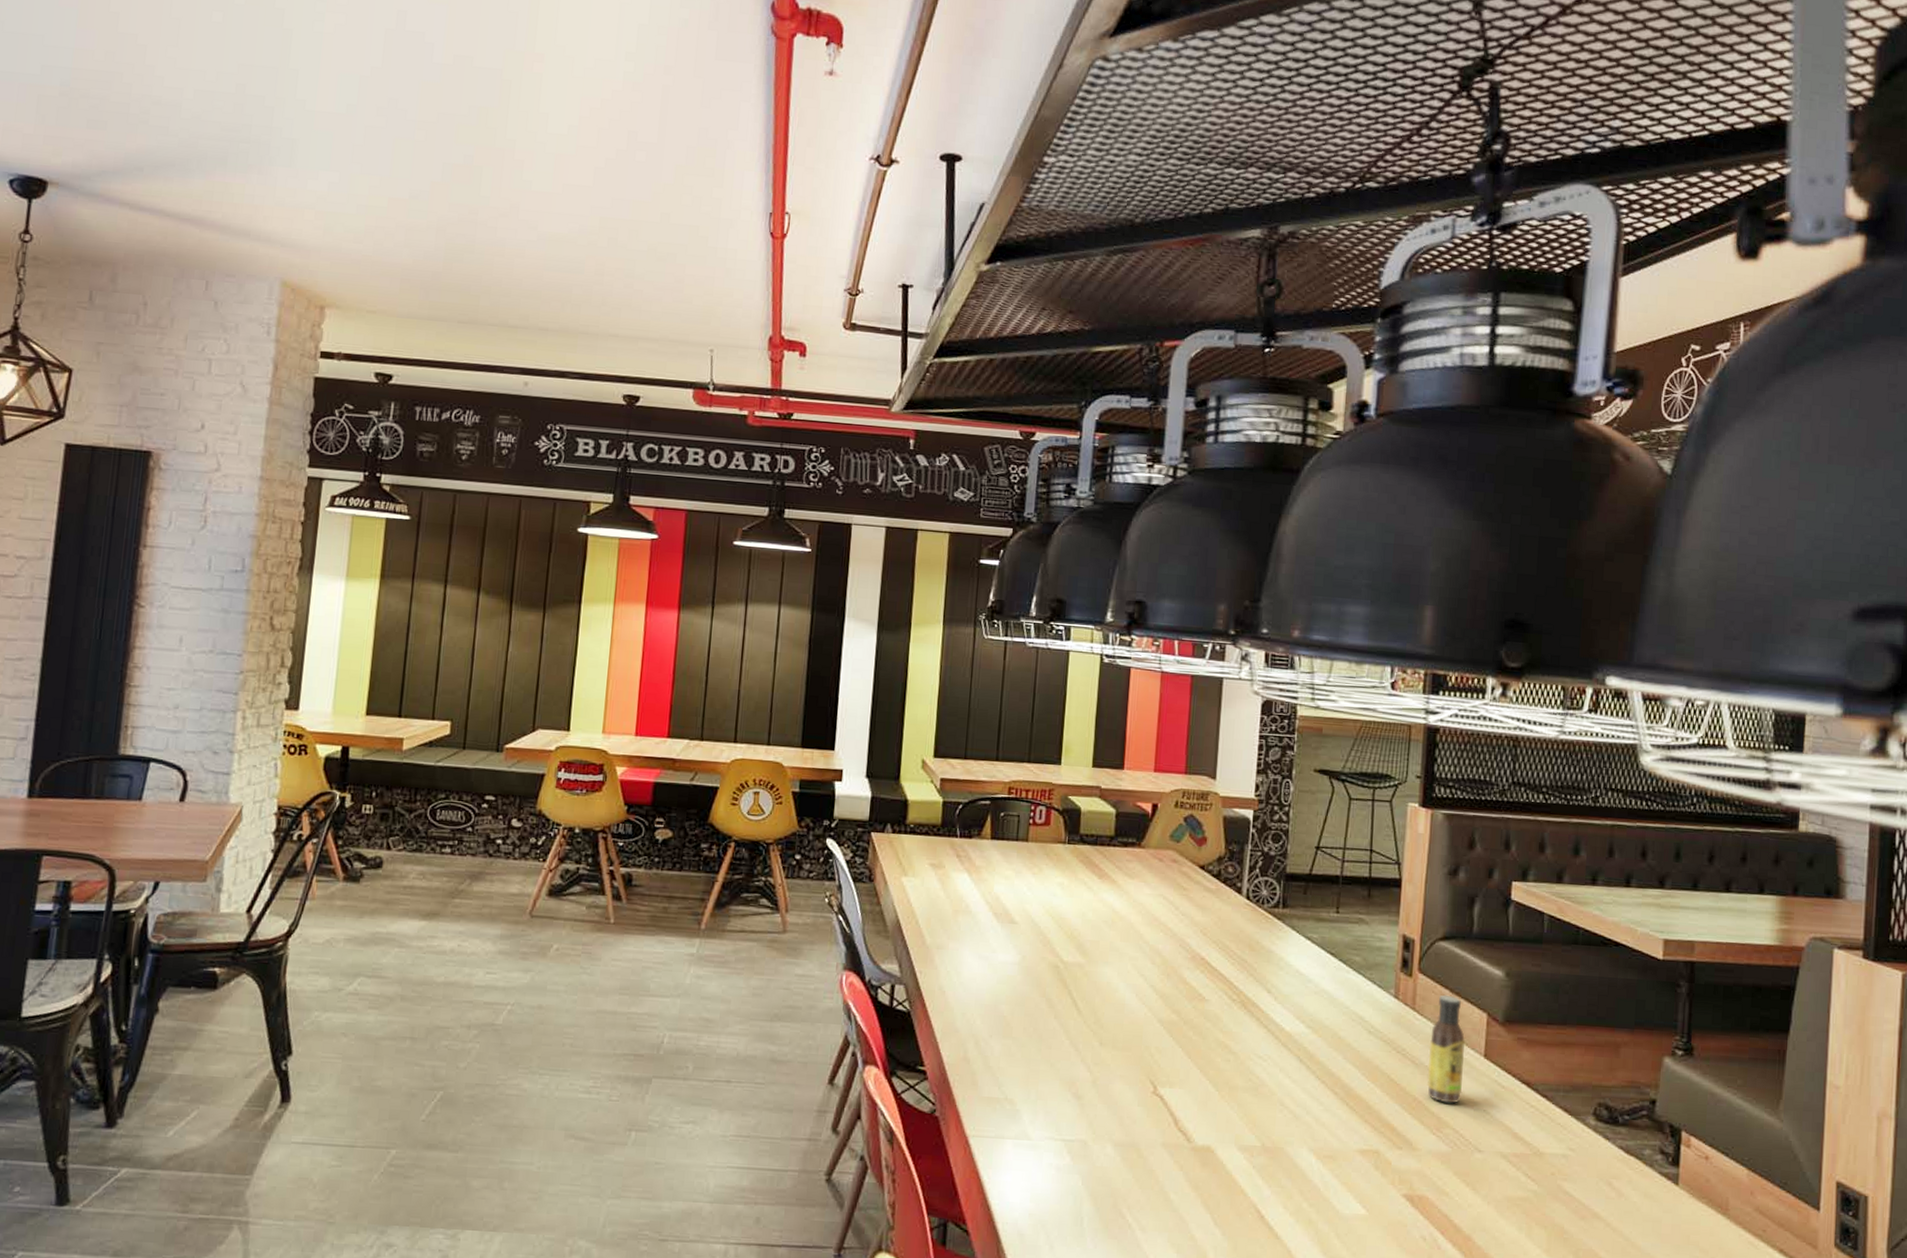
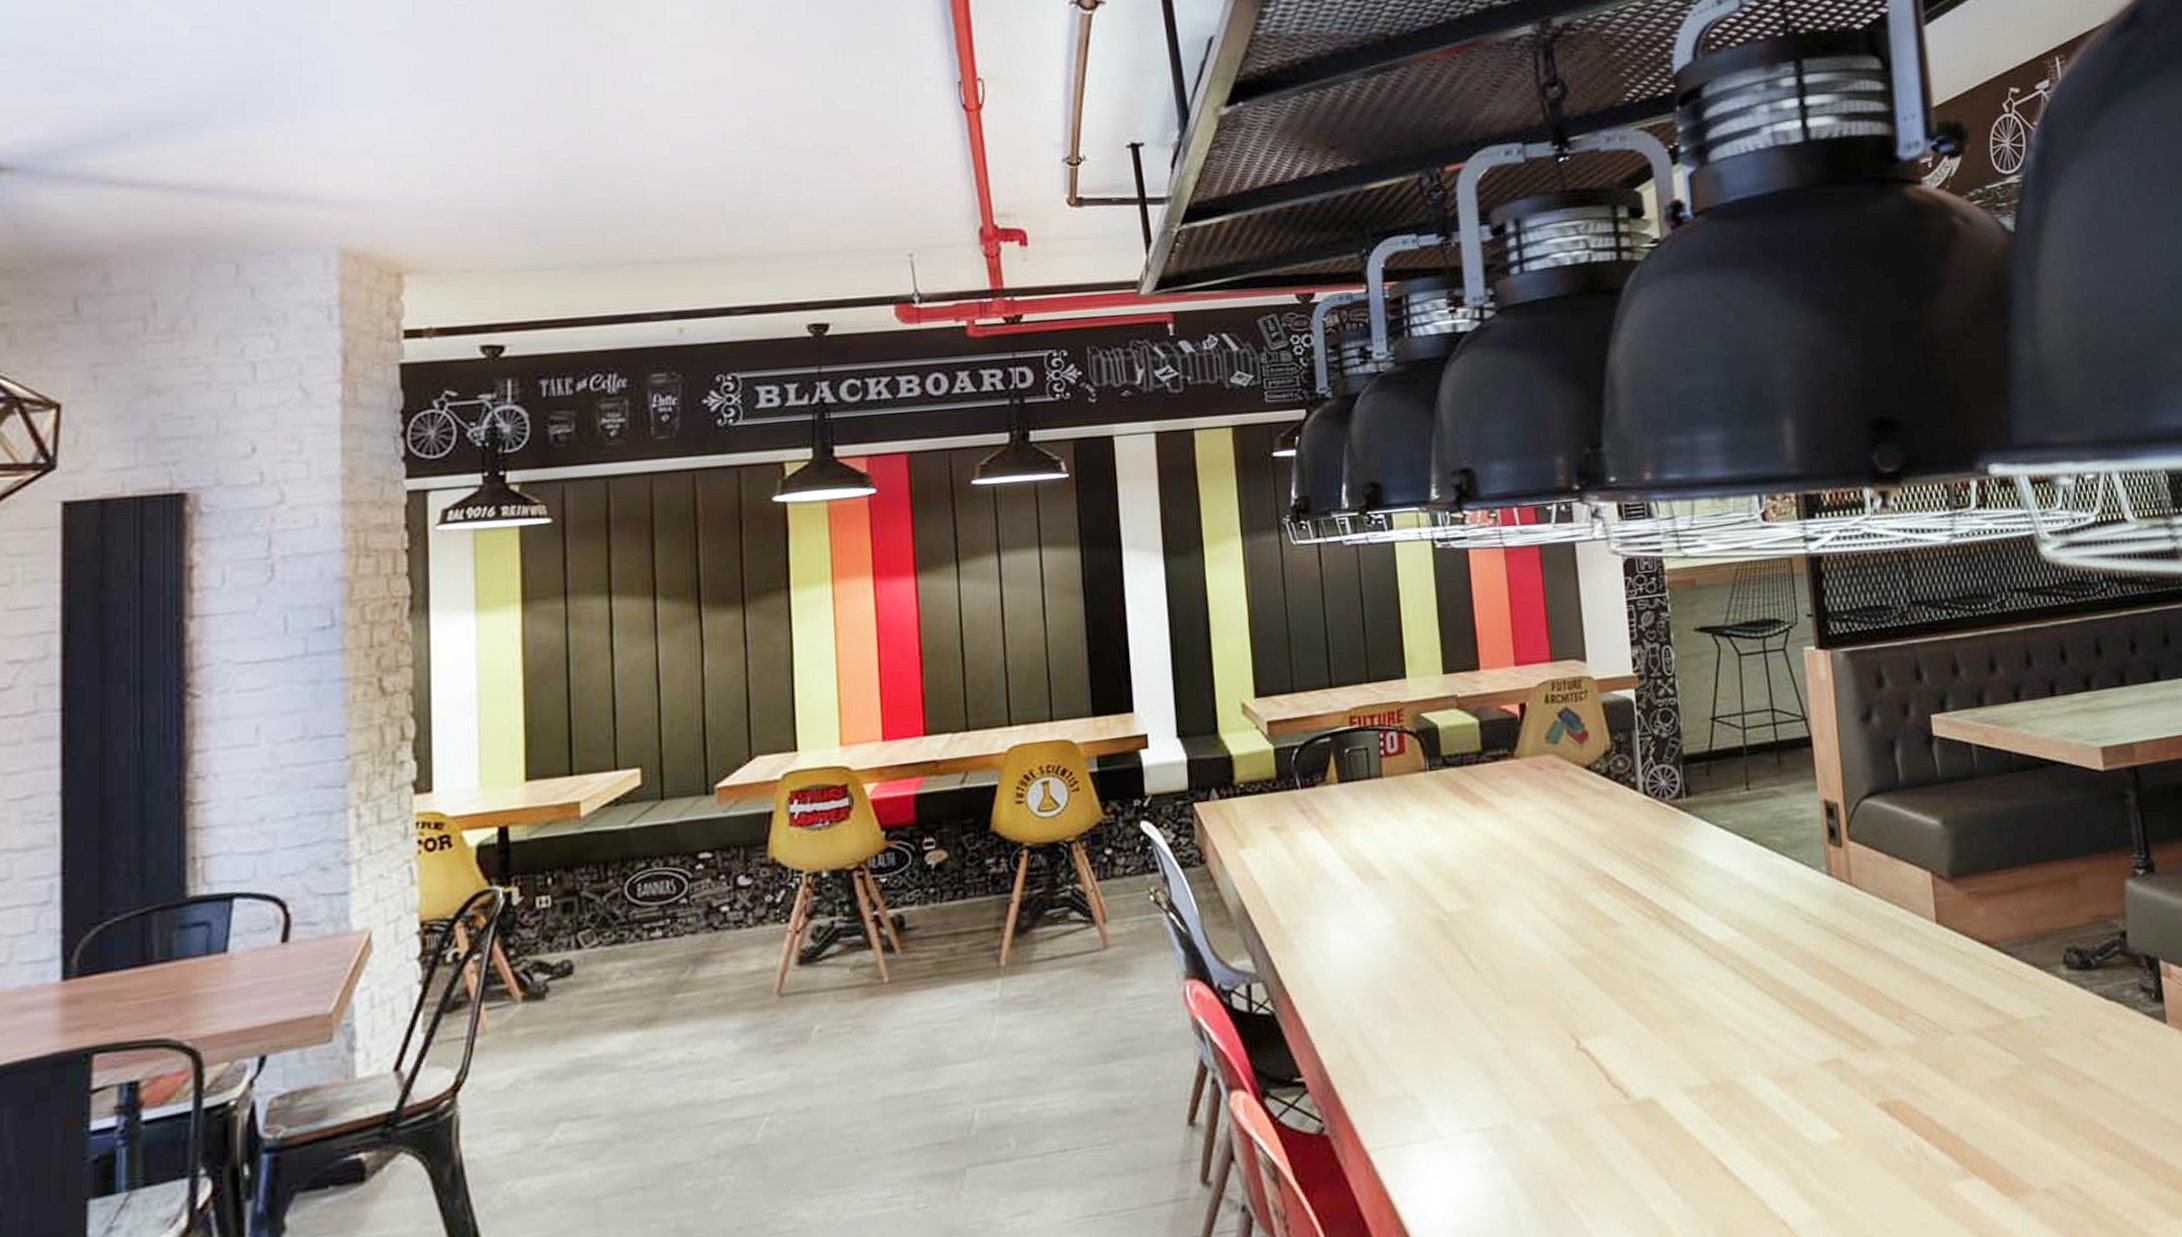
sauce bottle: present [1427,994,1466,1104] -> none [1874,859,1920,986]

